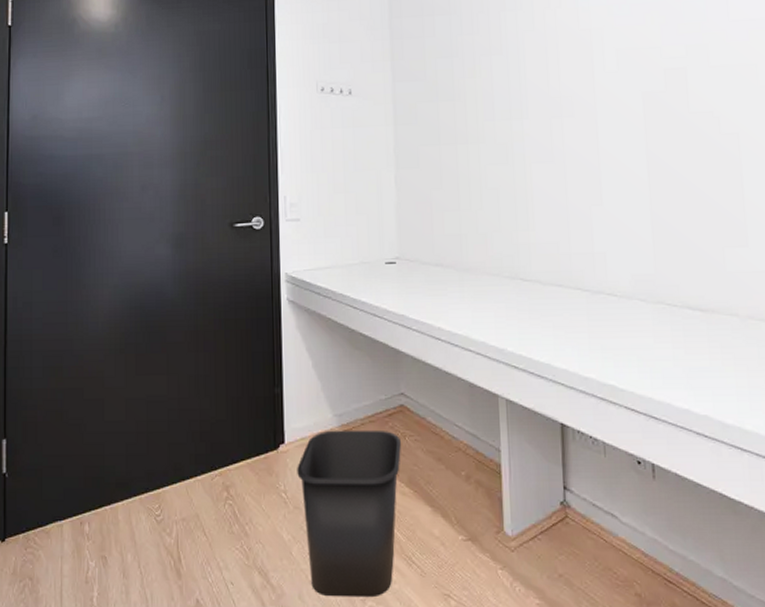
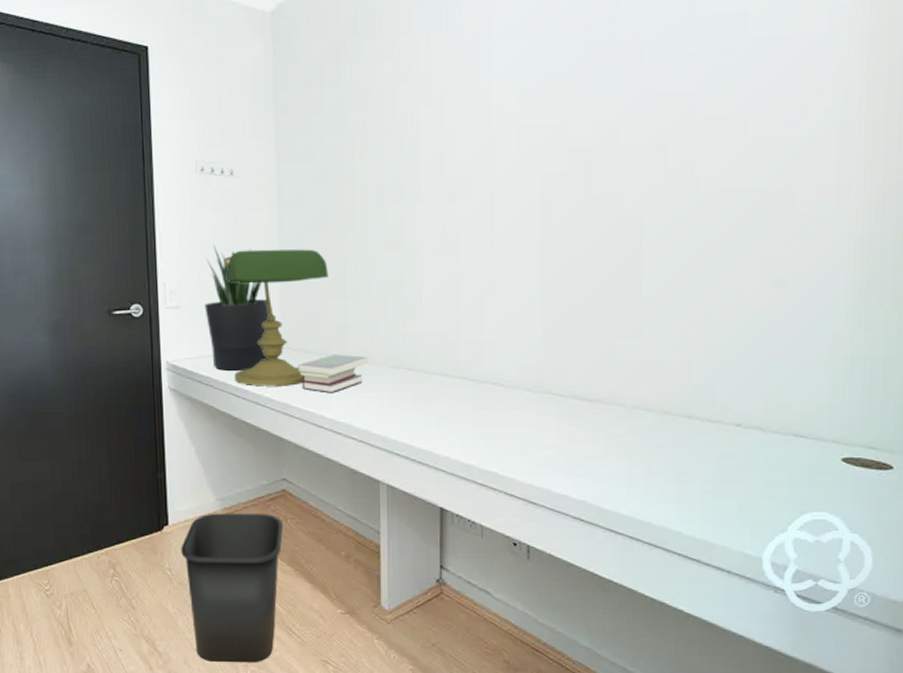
planter: none [323,159,387,282] -> present [204,244,270,371]
desk lamp: none [342,163,443,298] -> present [223,249,328,387]
books: none [415,265,483,305] -> present [298,354,368,394]

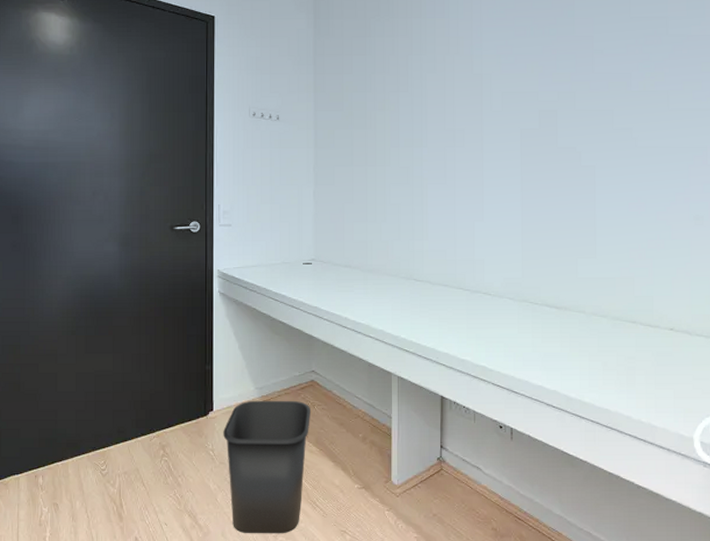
planter: present [204,244,270,371] -> none [252,174,305,279]
desk lamp: present [223,249,328,387] -> none [269,180,353,292]
books: present [298,354,368,394] -> none [327,267,384,299]

